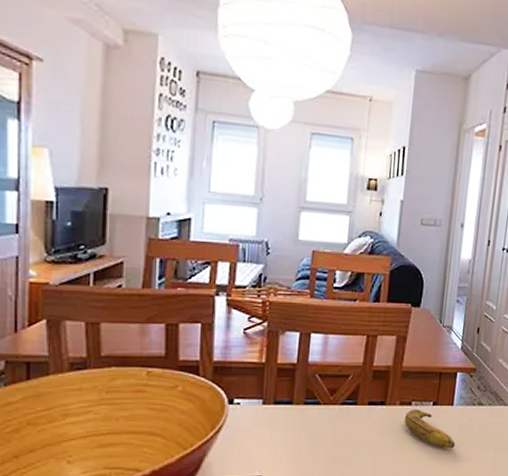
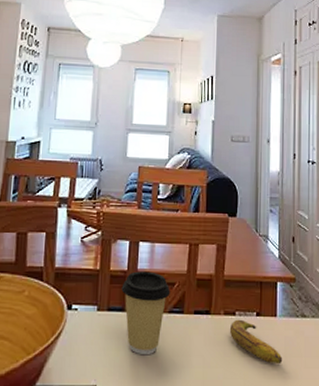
coffee cup: none [290,364,344,446] -> present [121,271,171,355]

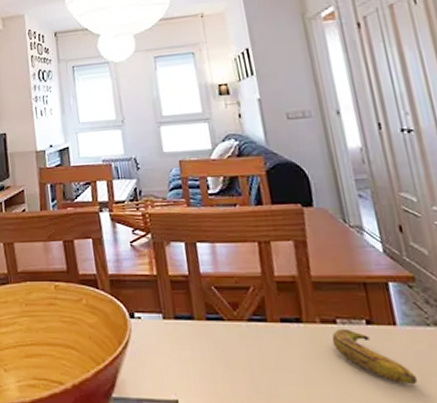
coffee cup: present [121,271,171,355] -> none [185,275,246,369]

